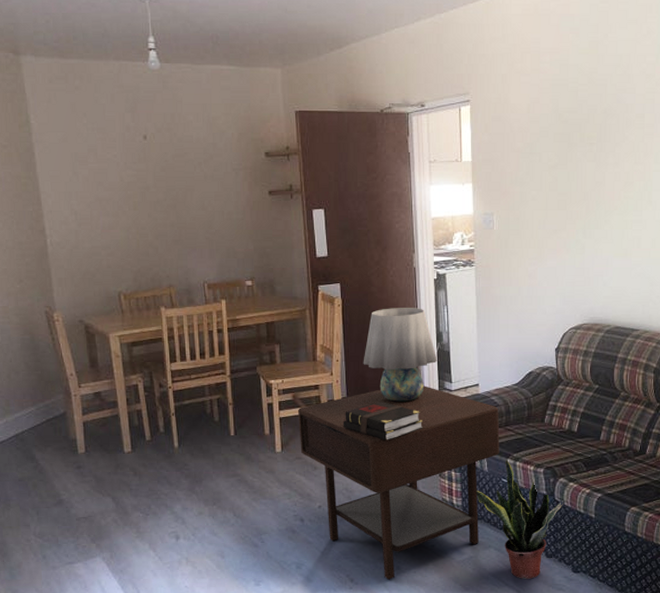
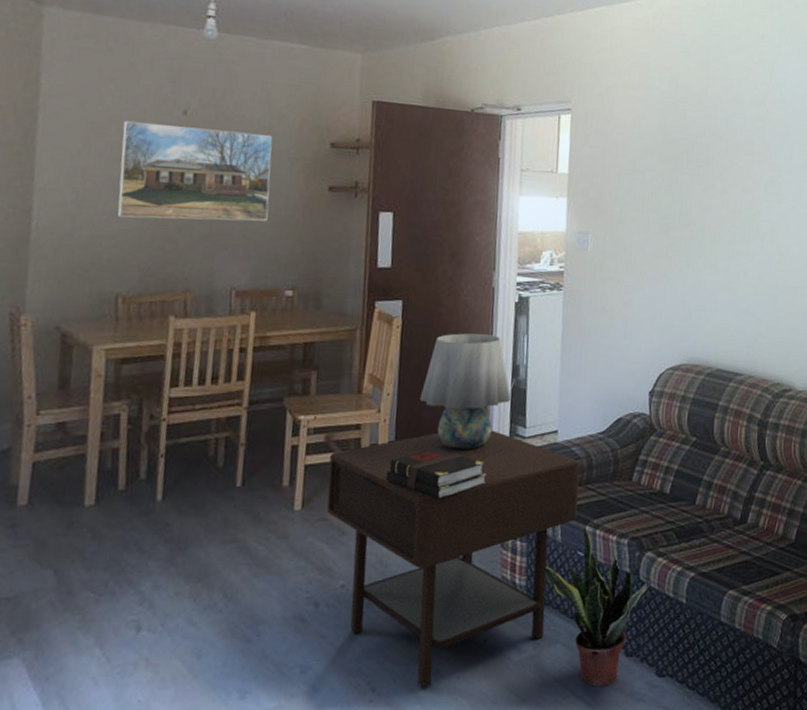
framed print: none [100,149,223,230] -> present [117,120,273,222]

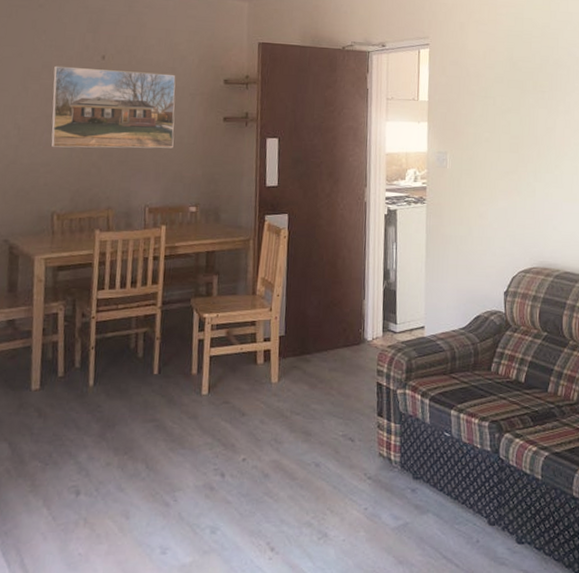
side table: present [326,430,580,689] -> none [228,326,444,549]
book: present [385,448,487,499] -> none [277,342,364,385]
table lamp: present [420,333,511,450] -> none [305,242,383,343]
potted plant: present [544,526,651,686] -> none [415,410,510,551]

